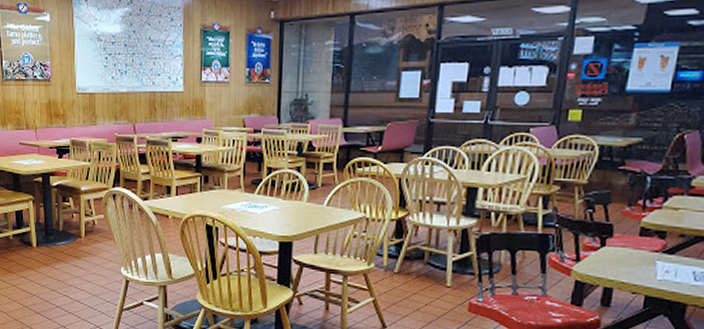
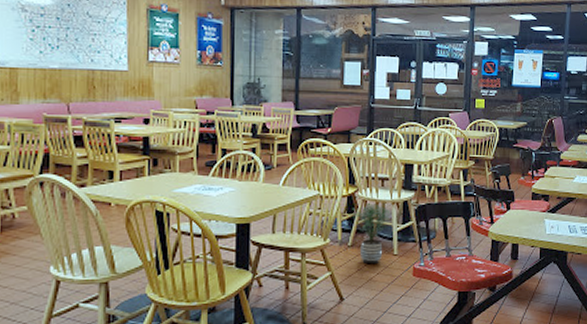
potted plant: none [399,228,448,295] -> present [351,202,392,265]

